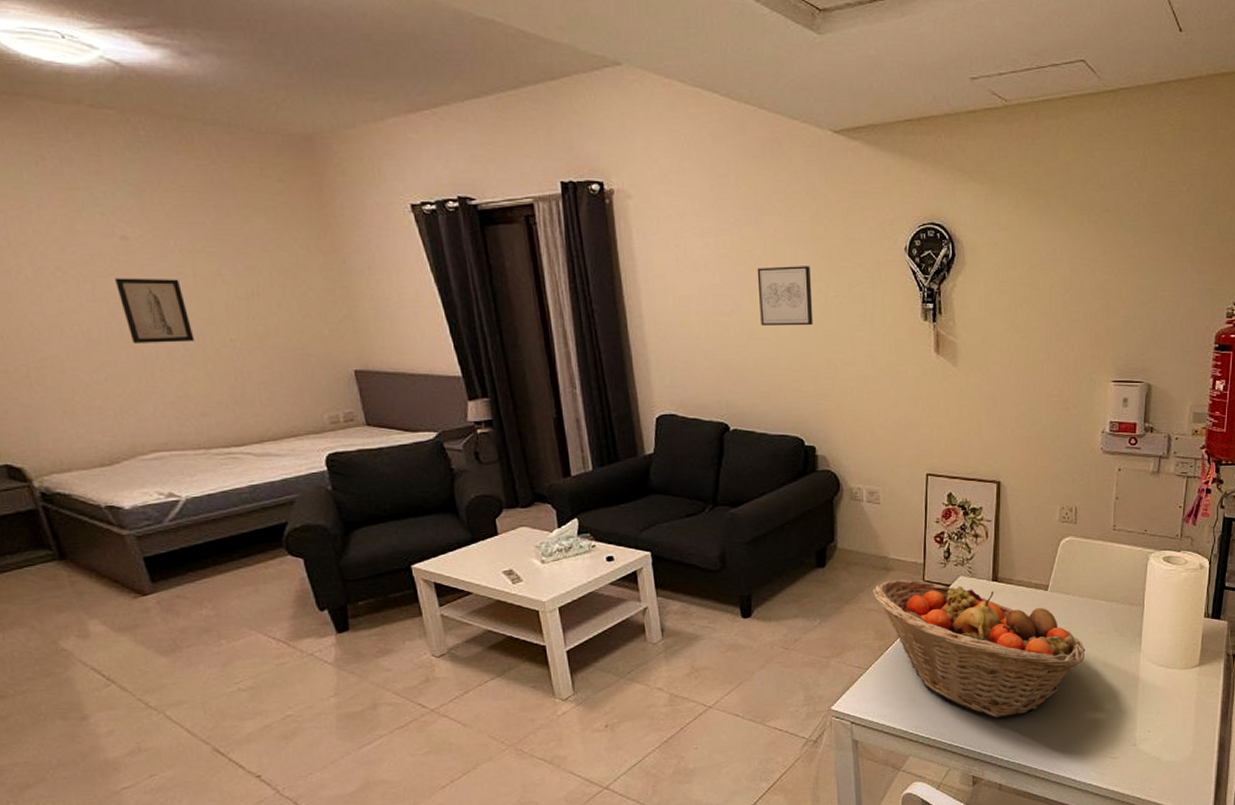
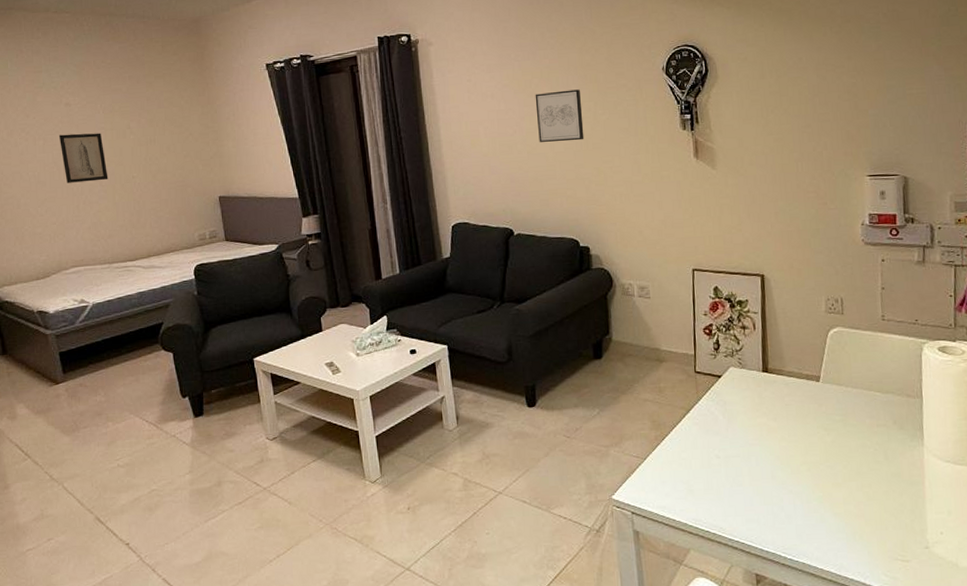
fruit basket: present [873,579,1086,718] -> none [647,370,864,513]

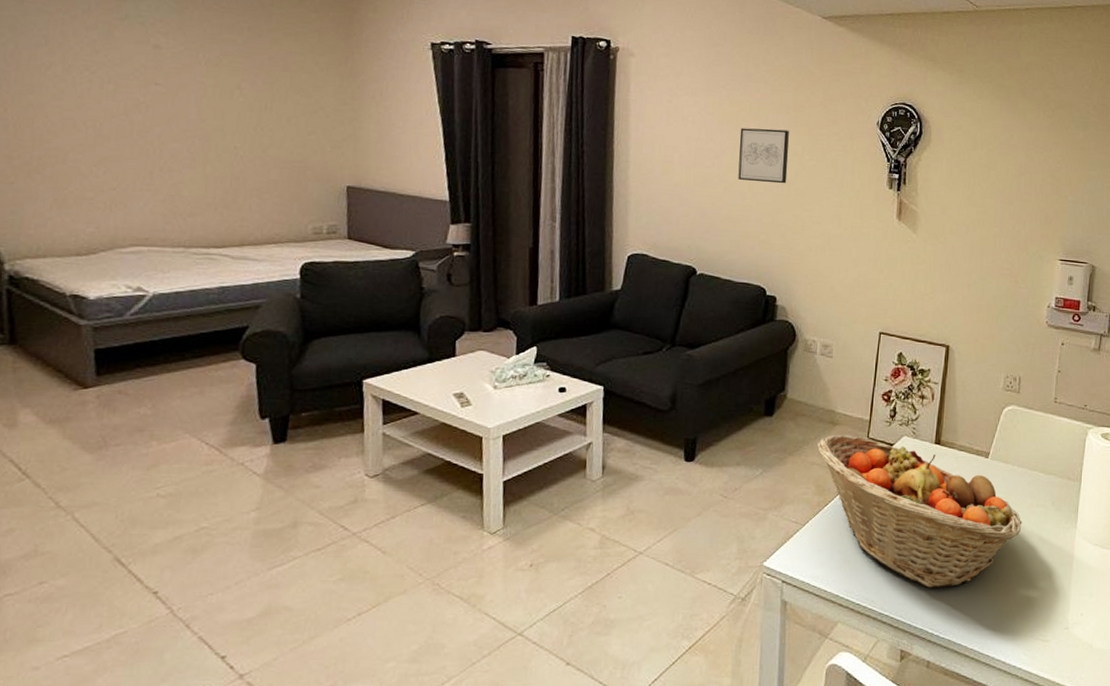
wall art: present [58,133,108,183] -> none [137,82,201,146]
fruit basket: none [647,370,864,513] -> present [817,434,1022,588]

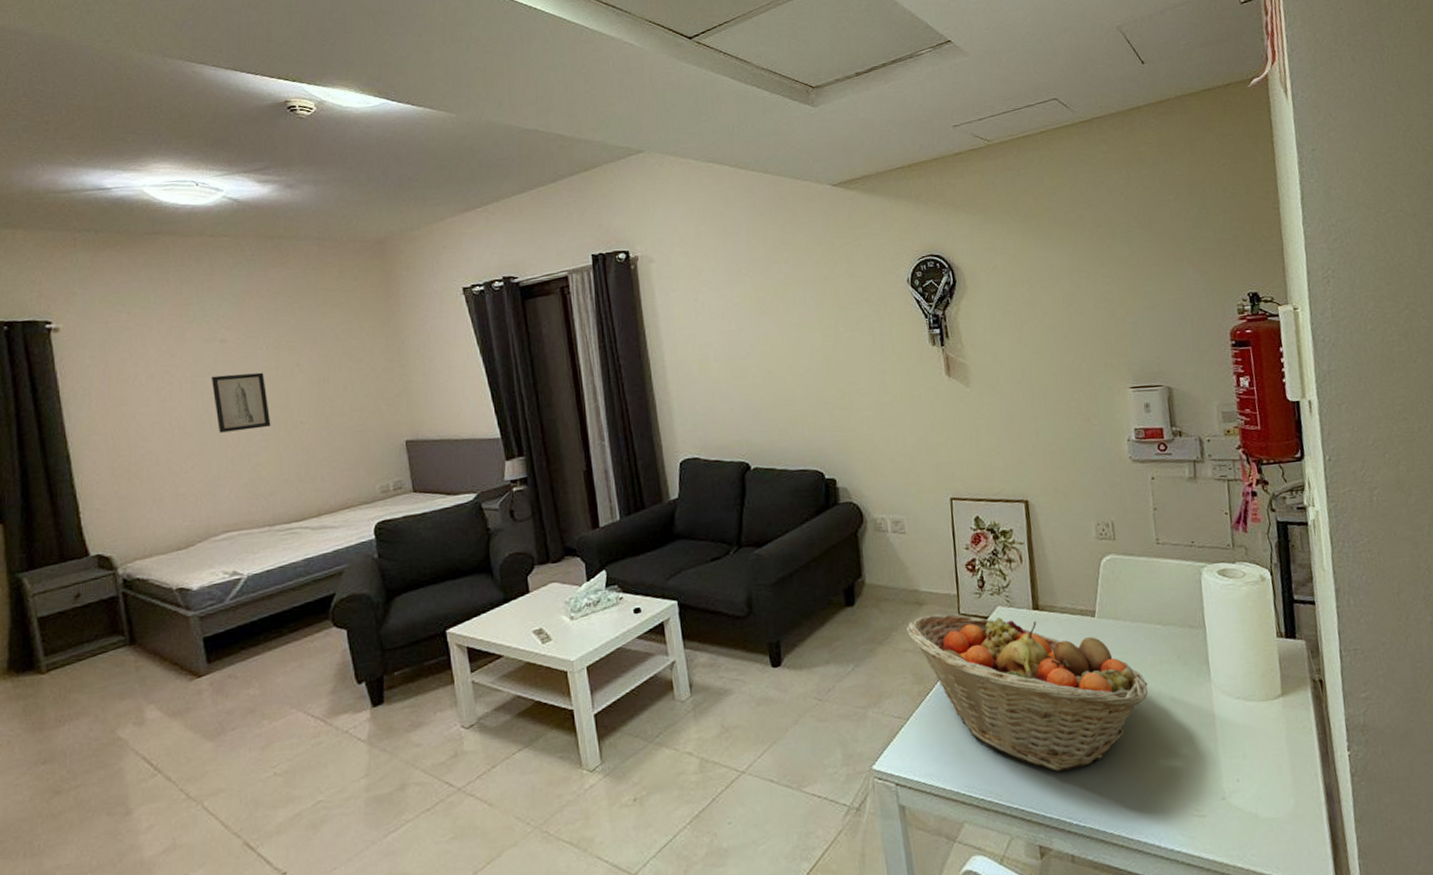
wall art: none [137,82,201,146] -> present [211,372,271,433]
wall art: present [738,128,789,184] -> none [769,305,826,365]

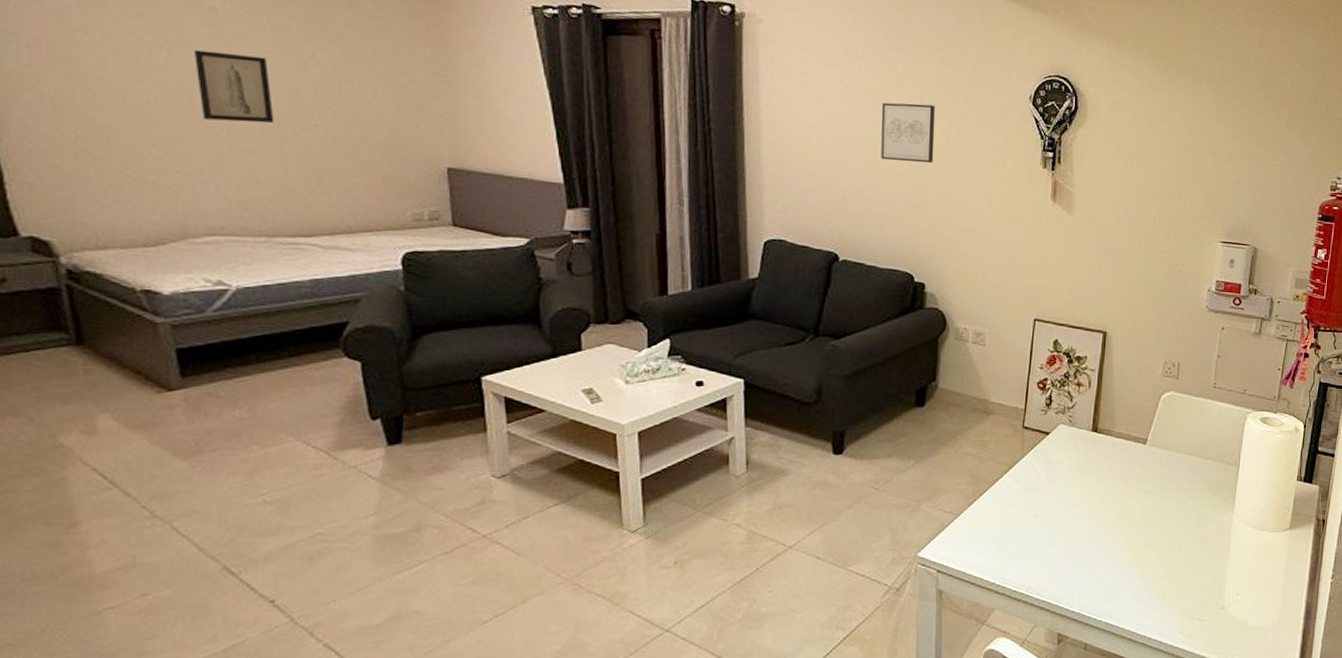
wall art: none [769,305,826,365] -> present [881,102,935,164]
fruit basket: present [906,613,1148,771] -> none [971,424,1180,573]

